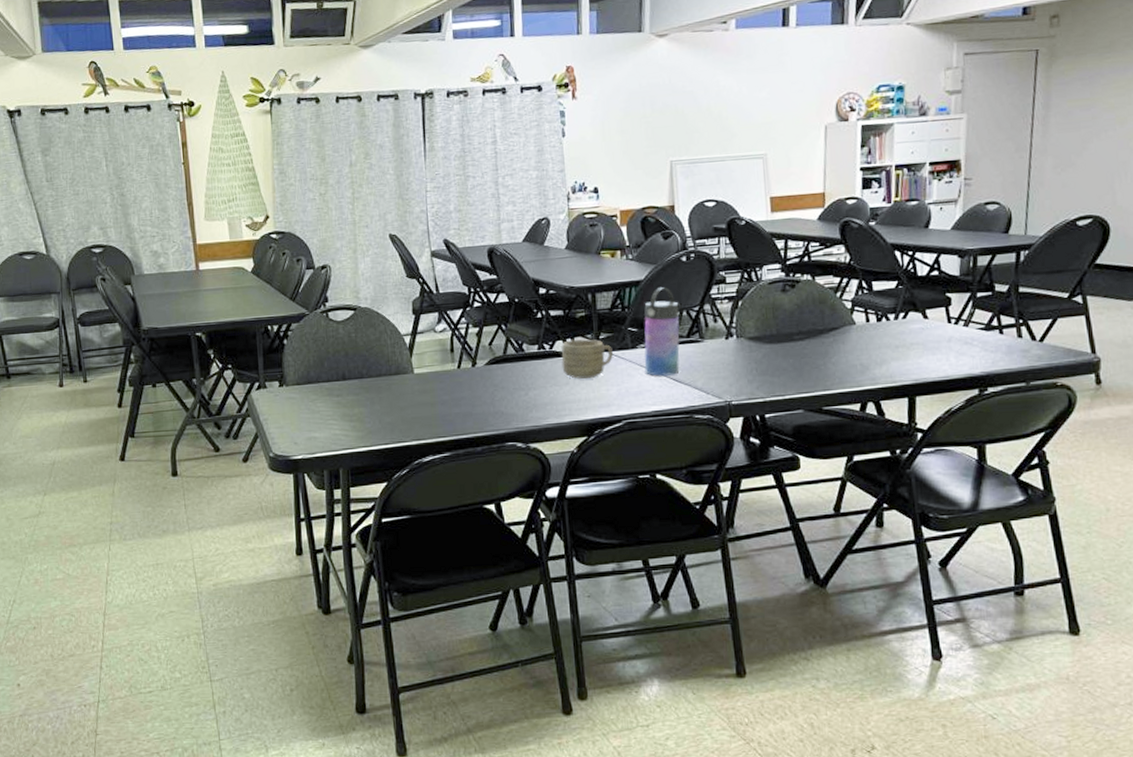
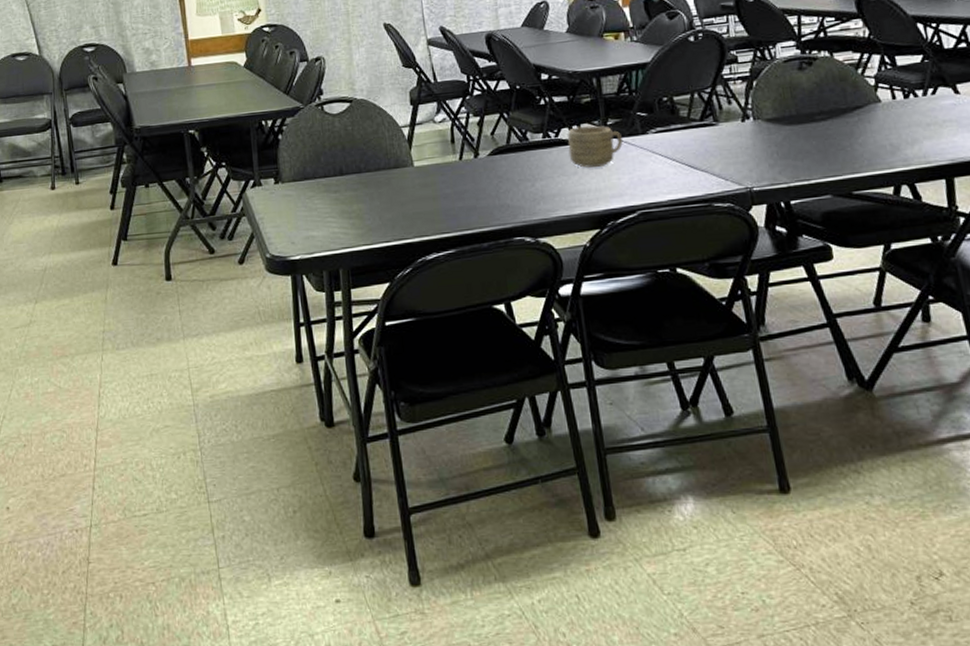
water bottle: present [644,287,680,376] -> none [652,69,695,163]

